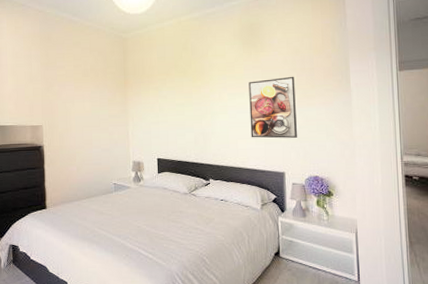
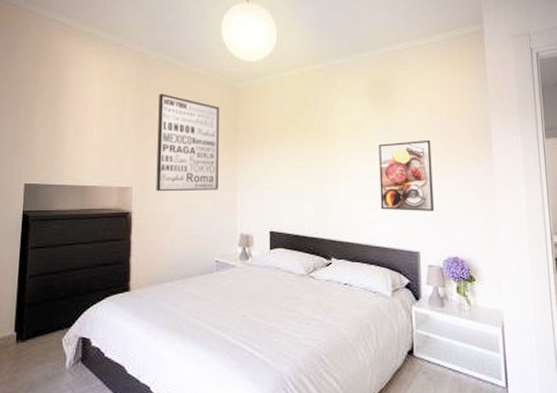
wall art: none [59,46,113,129] -> present [156,94,219,192]

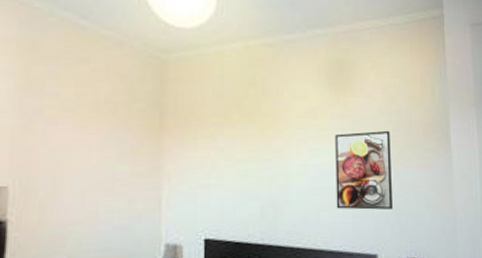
wall art: present [156,94,219,192] -> none [45,61,140,193]

